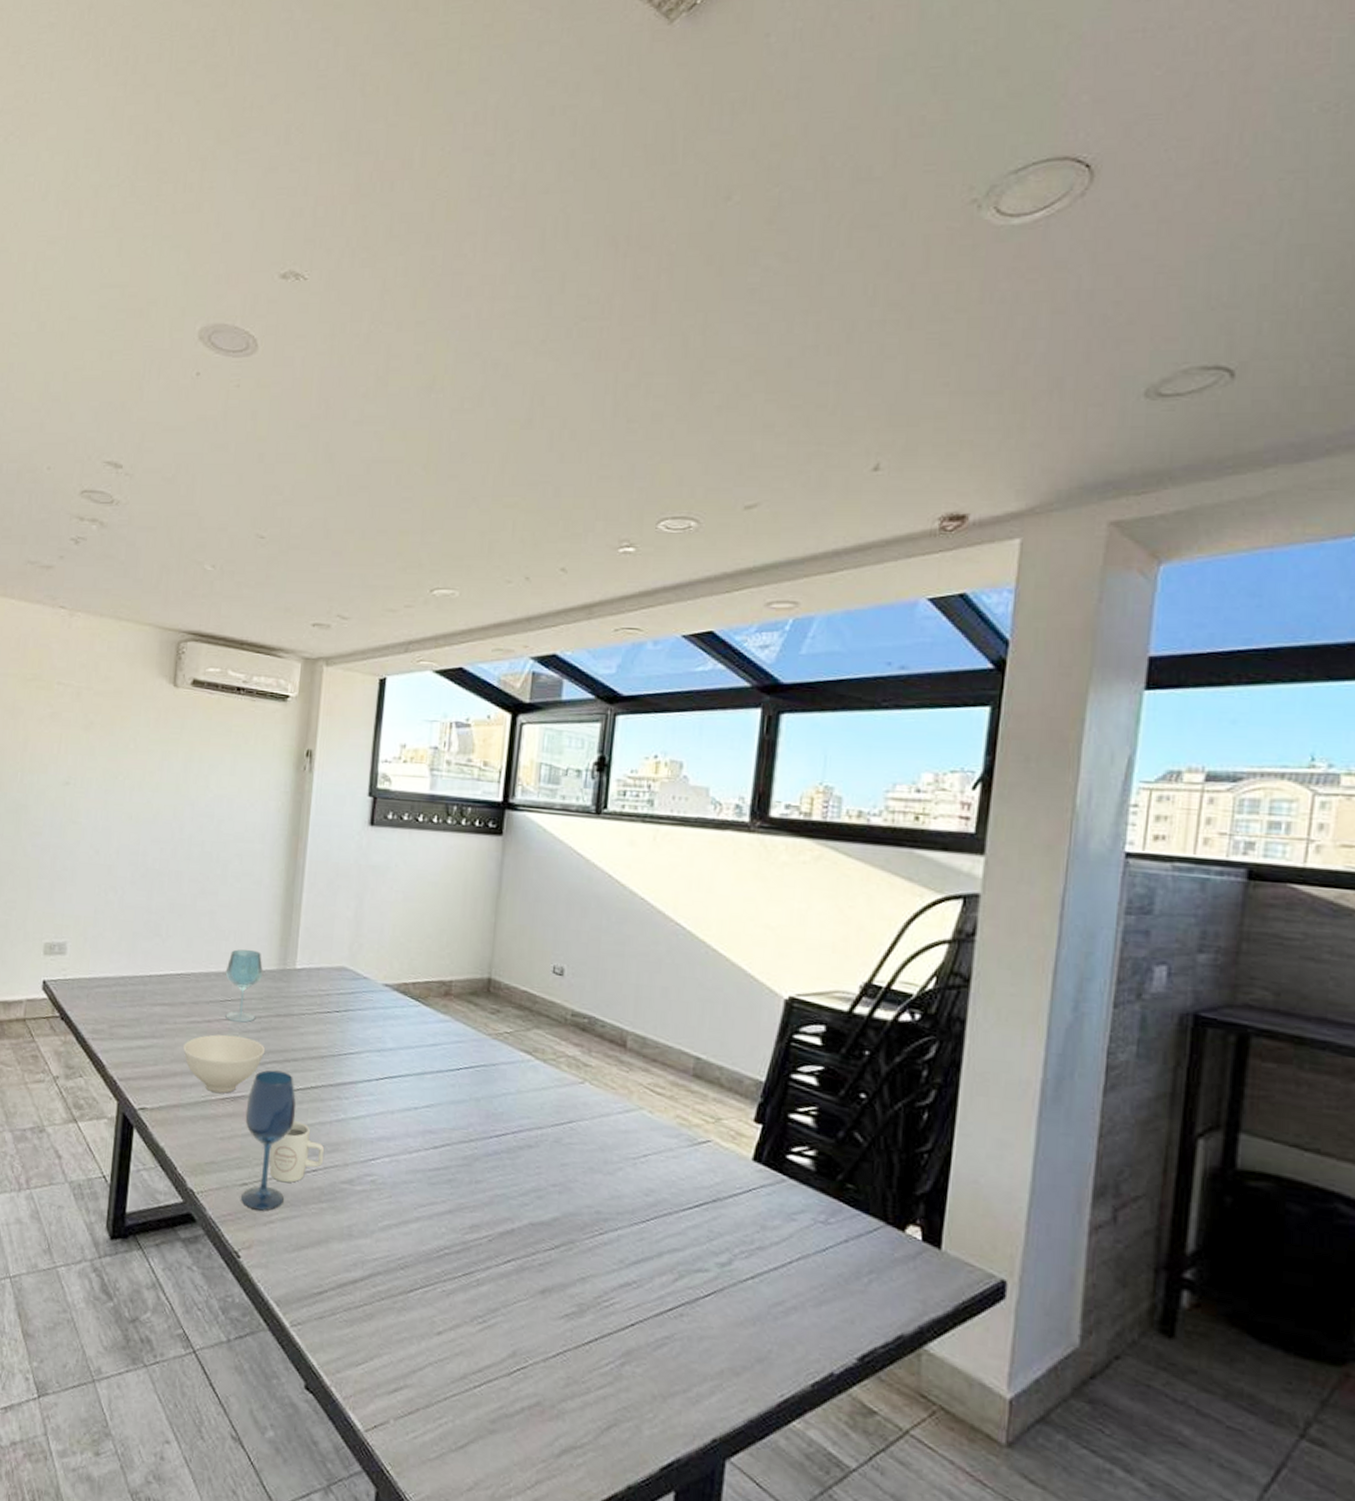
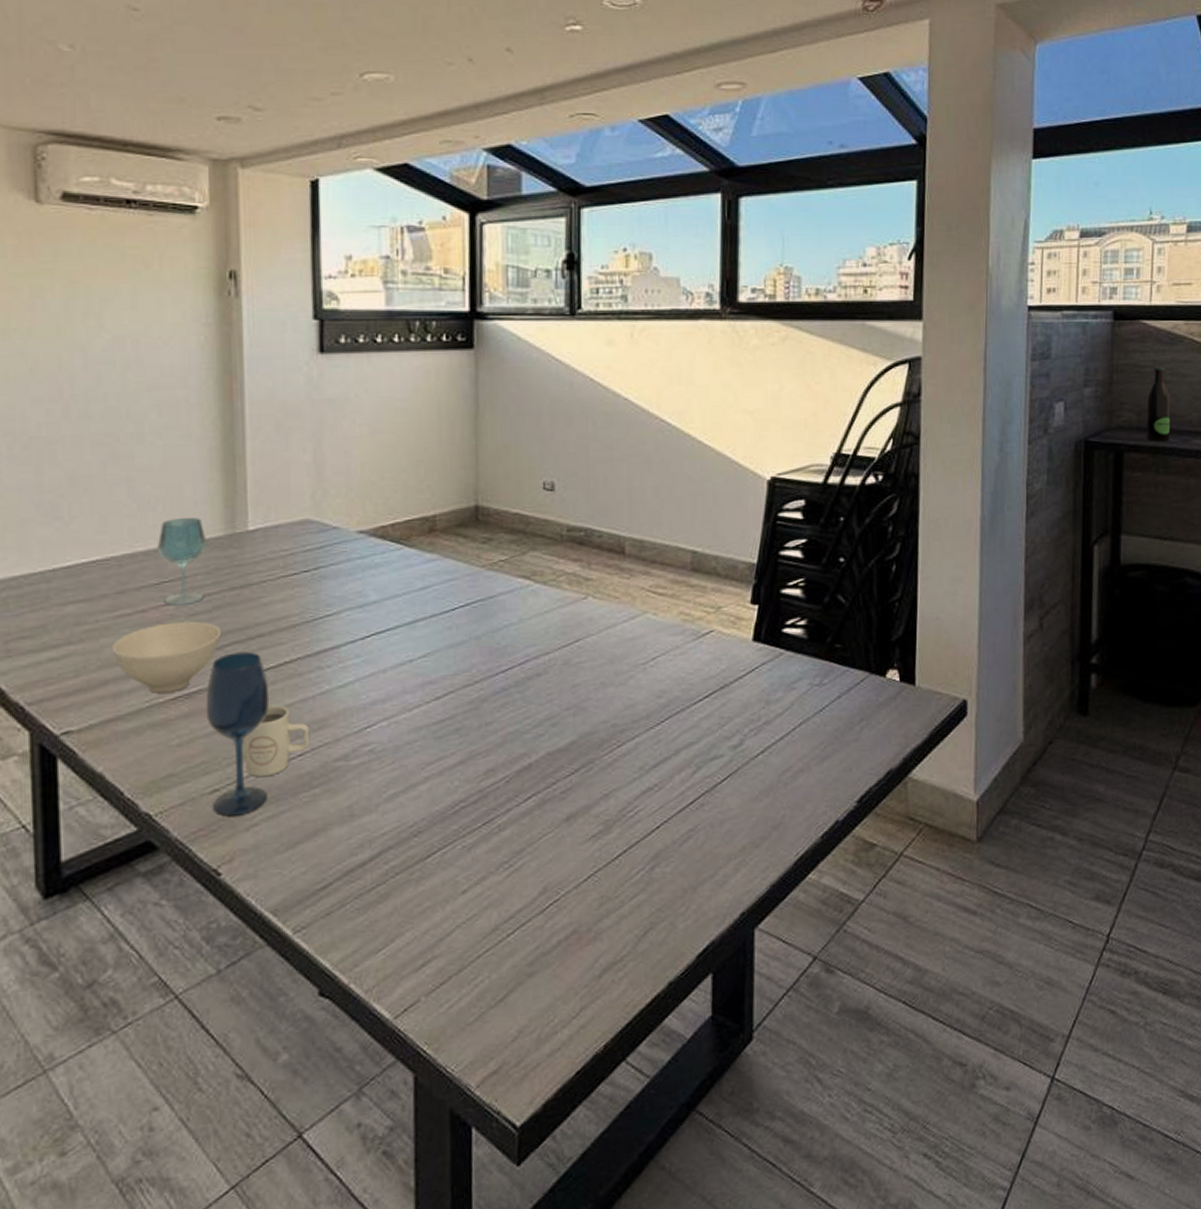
bottle: none [1287,940,1328,1033] -> present [1146,366,1171,443]

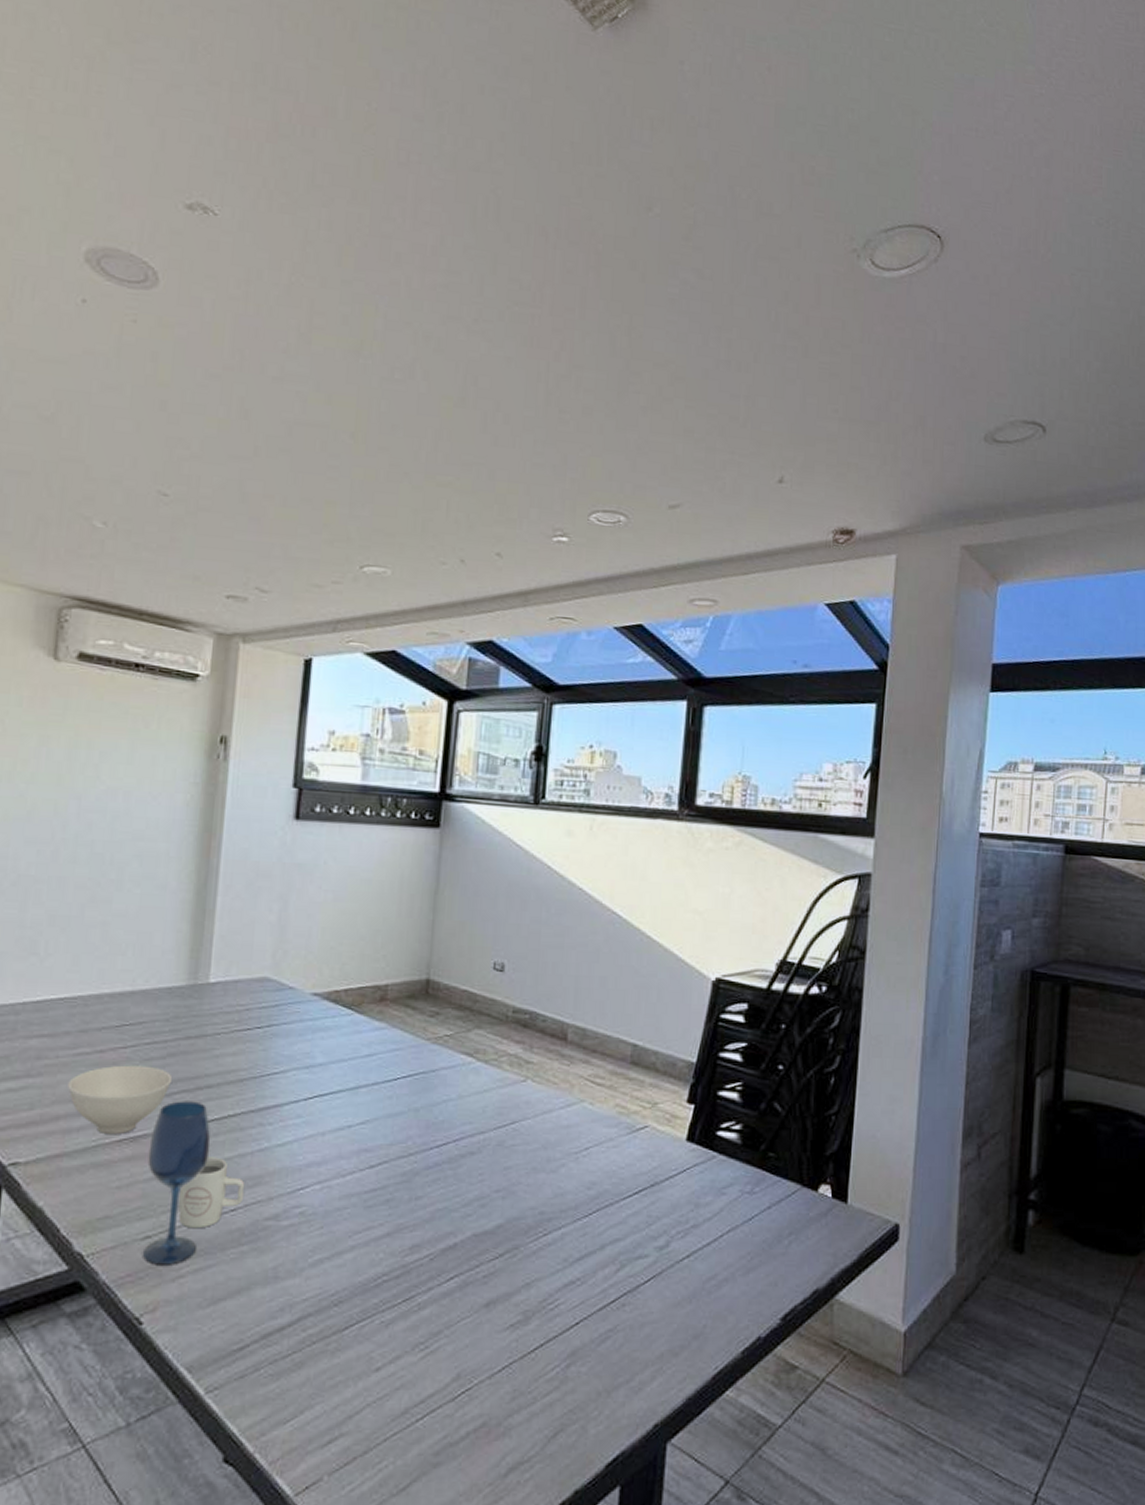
wine glass: present [157,518,208,606] -> none [121,965,170,1049]
bottle: present [1146,366,1171,443] -> none [1094,903,1120,980]

